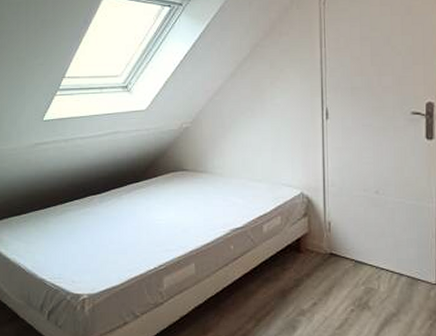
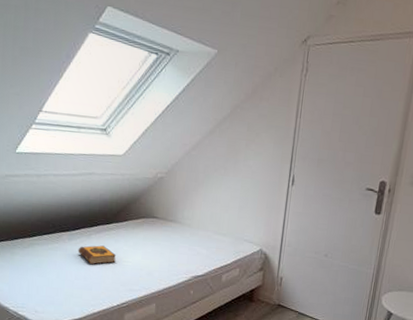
hardback book: none [110,205,148,226] -> present [78,245,116,264]

